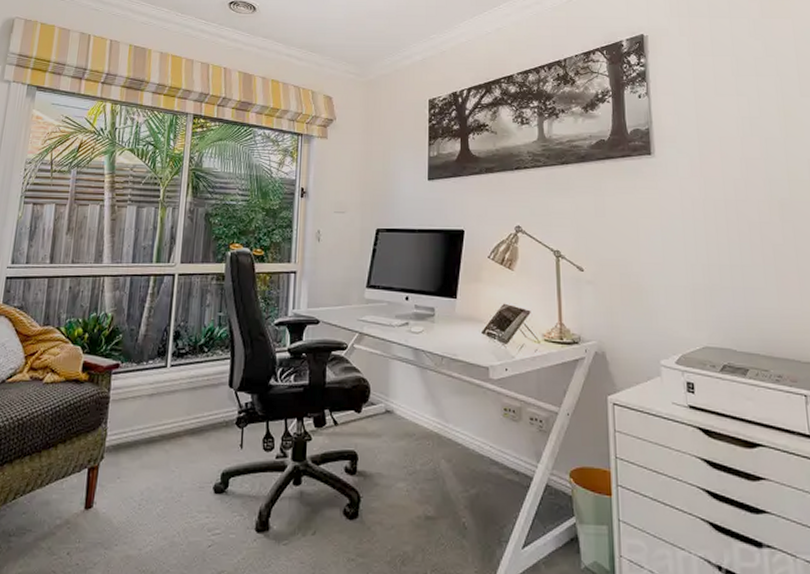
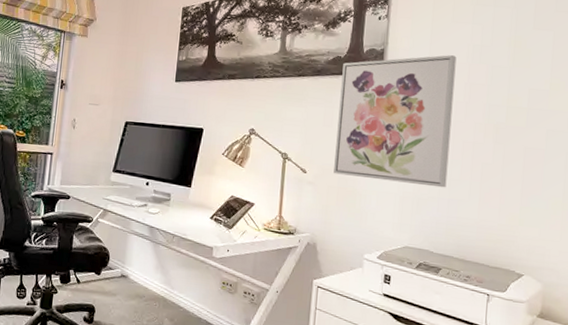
wall art: none [608,130,739,276] -> present [333,55,457,188]

